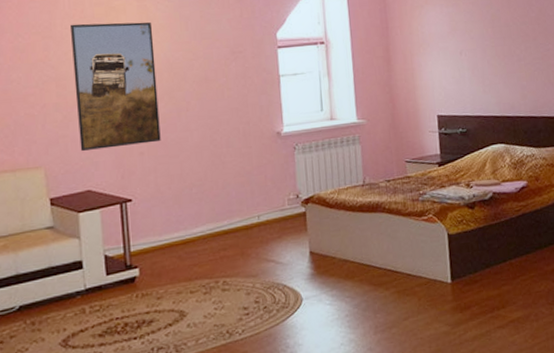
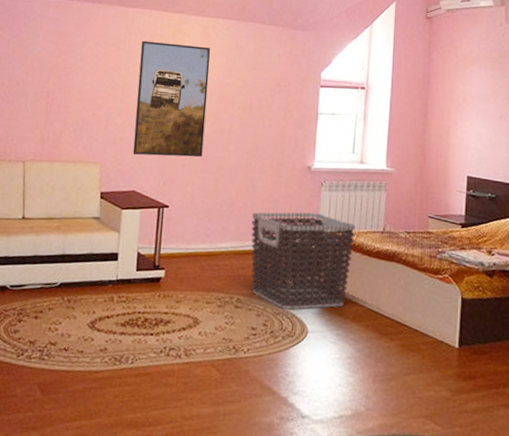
clothes hamper: none [226,178,336,282] -> present [251,212,356,310]

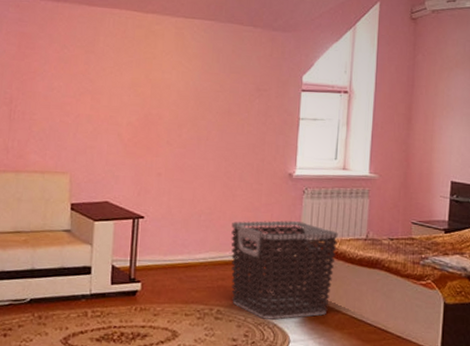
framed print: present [132,40,211,158] -> none [104,42,186,166]

